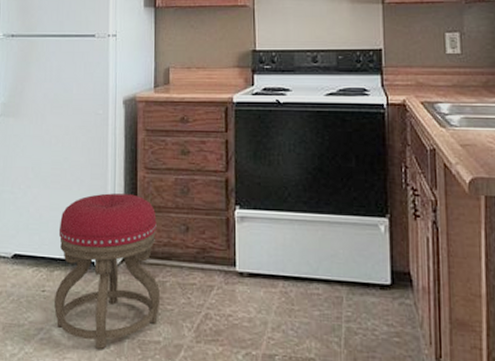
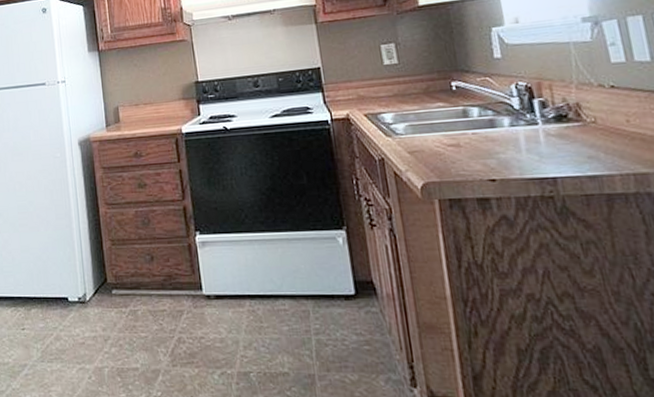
stool: present [54,193,161,349] -> none [31,230,134,380]

